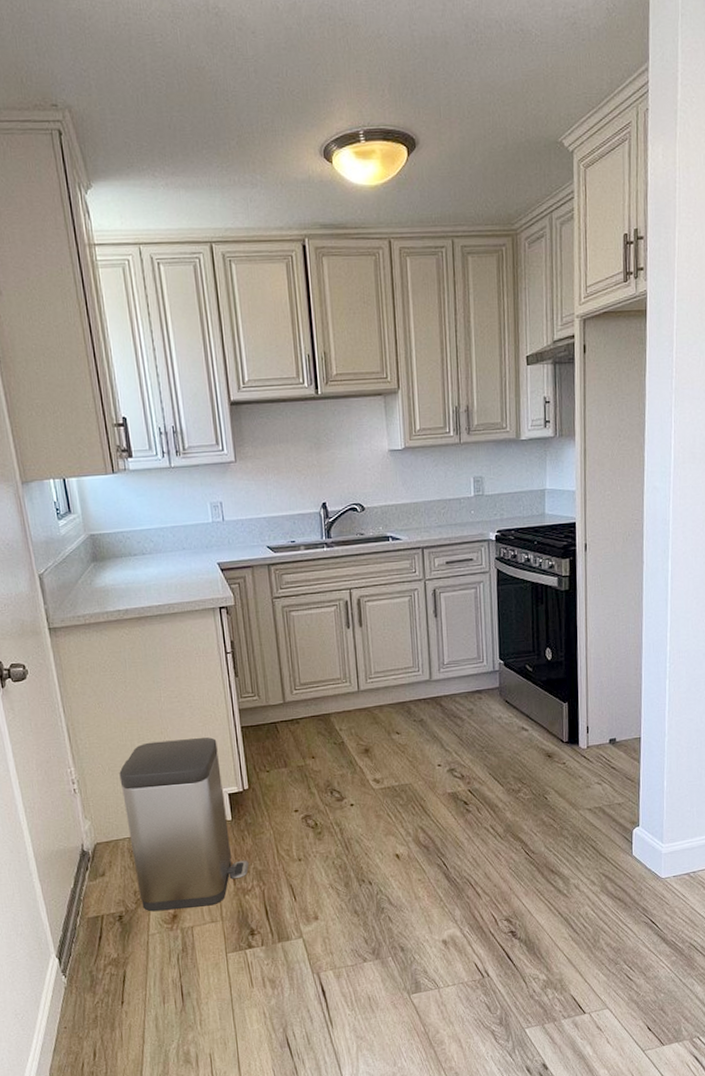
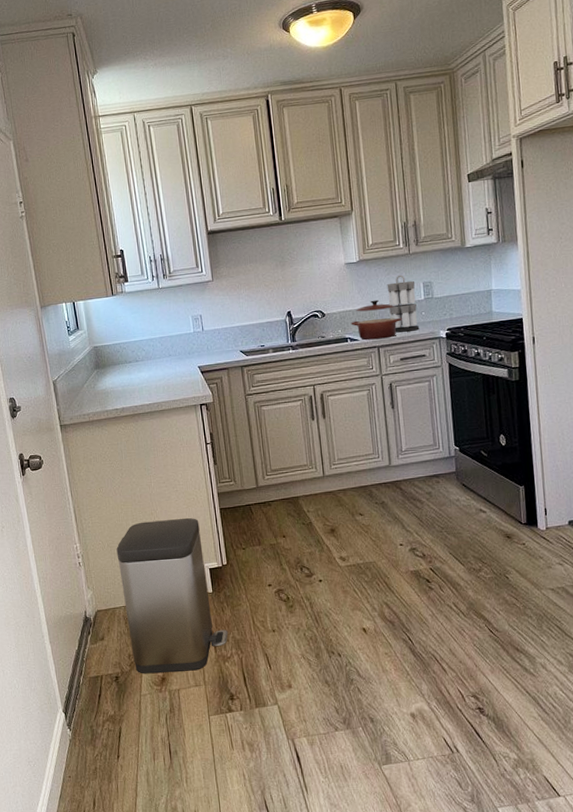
saucepan: none [393,494,451,540] -> present [351,299,403,341]
spice rack: none [434,467,468,533] -> present [387,275,420,333]

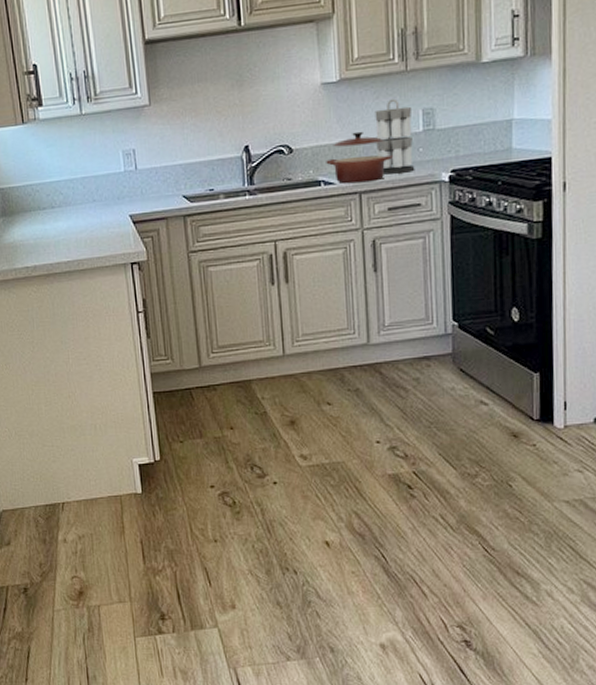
pedal bin: present [116,518,229,674] -> none [25,403,161,586]

